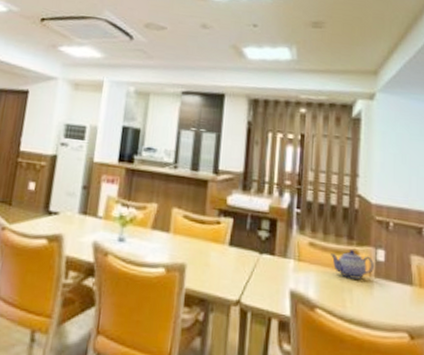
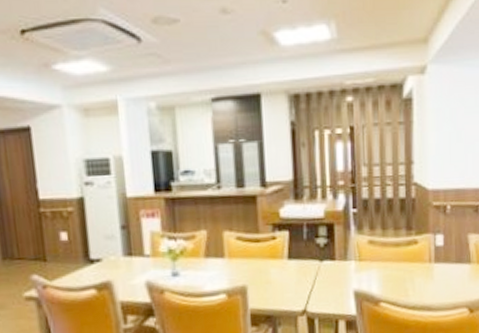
teapot: present [331,250,374,280] -> none [391,240,433,269]

